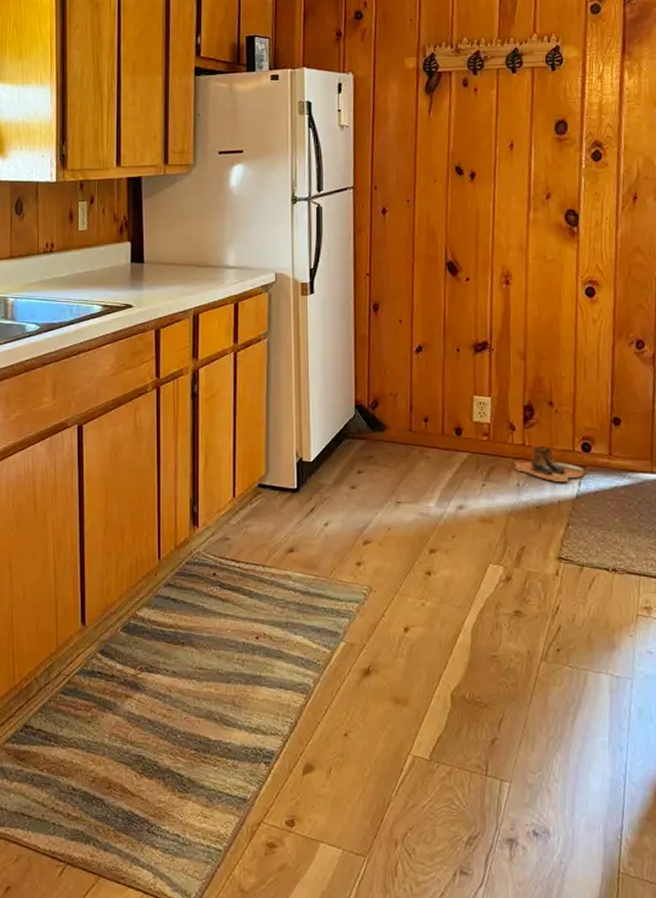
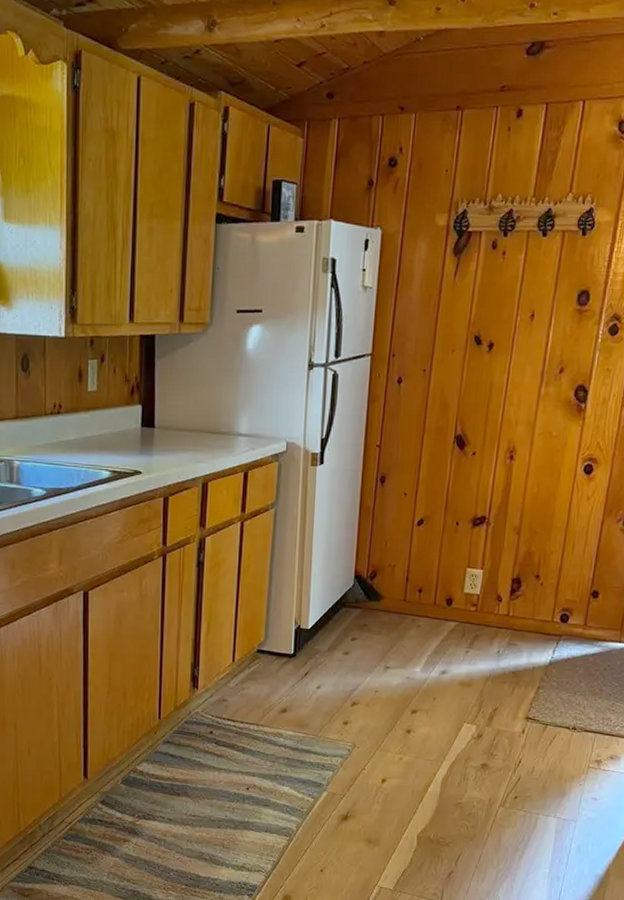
boots: present [513,445,588,483] -> none [496,616,563,651]

